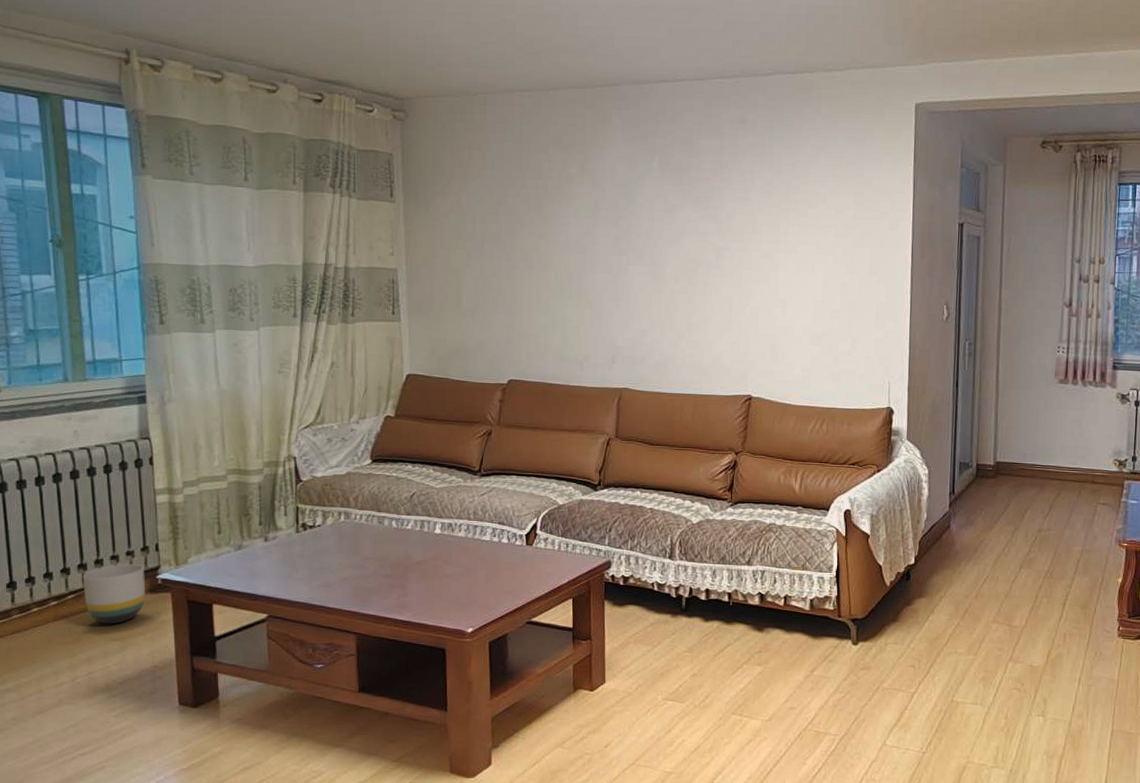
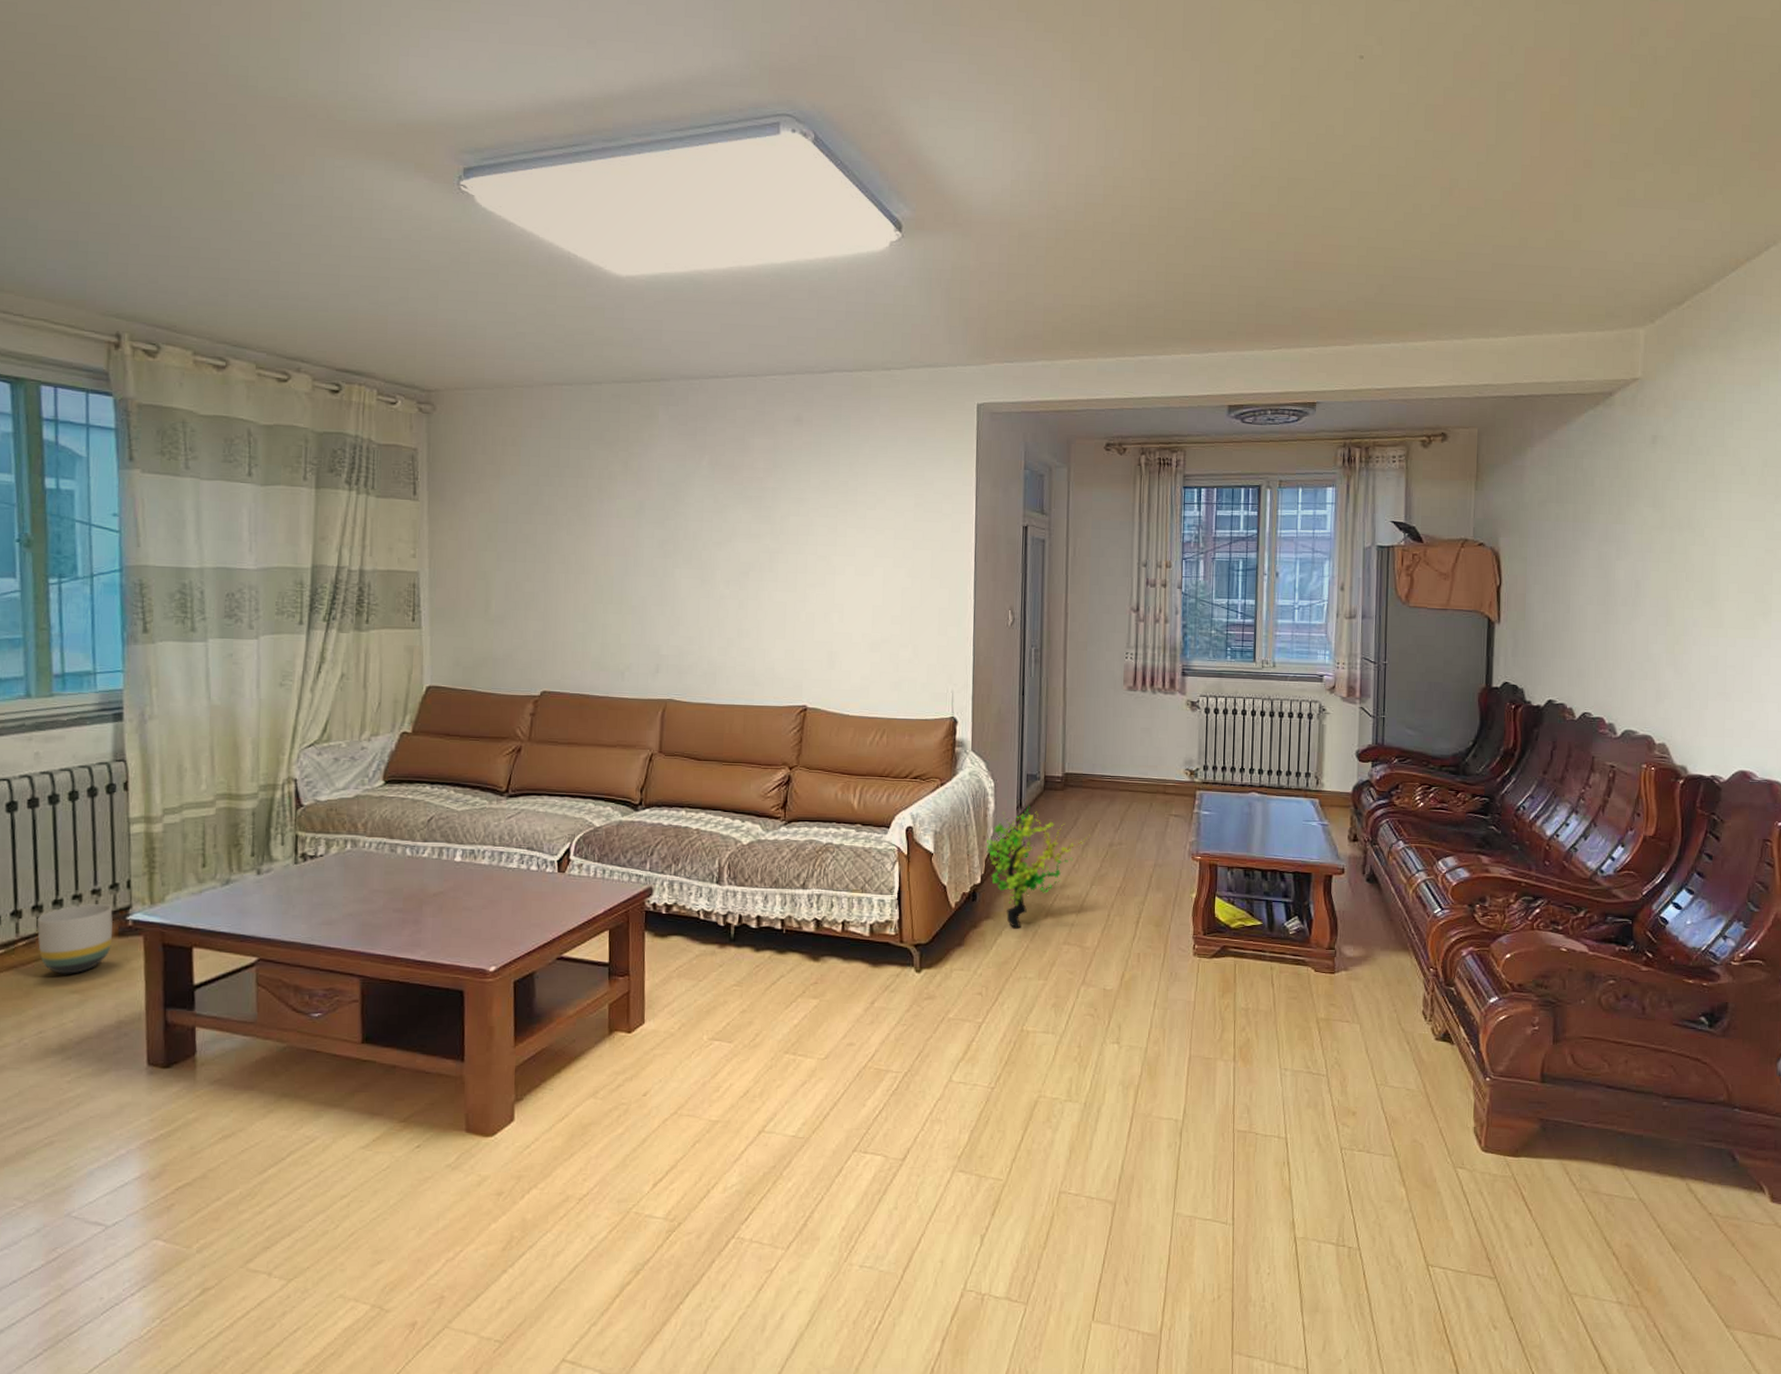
decorative plant: none [920,492,1020,607] -> present [986,805,1090,929]

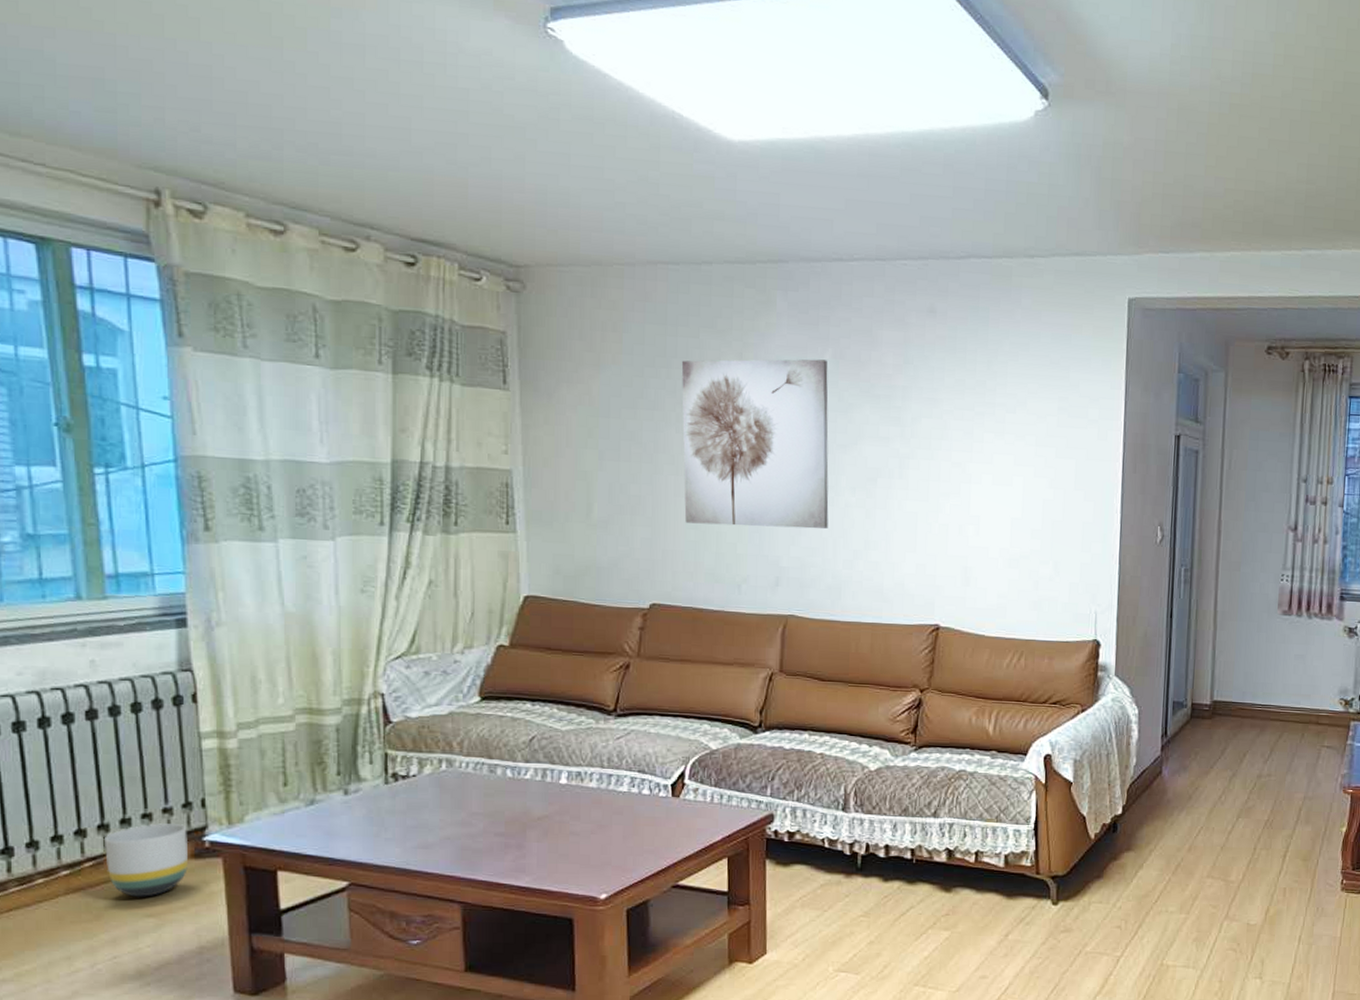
wall art: none [573,465,705,620] -> present [681,359,829,529]
decorative plant: present [986,805,1090,929] -> none [1129,734,1238,862]

